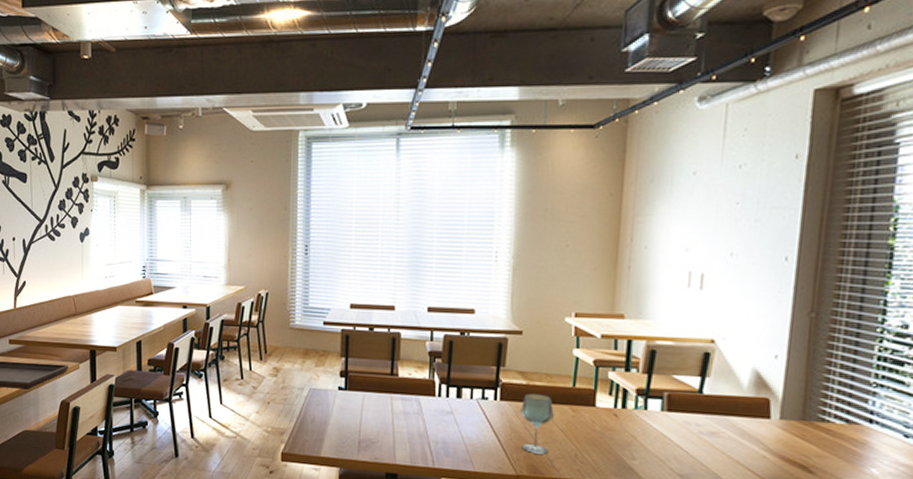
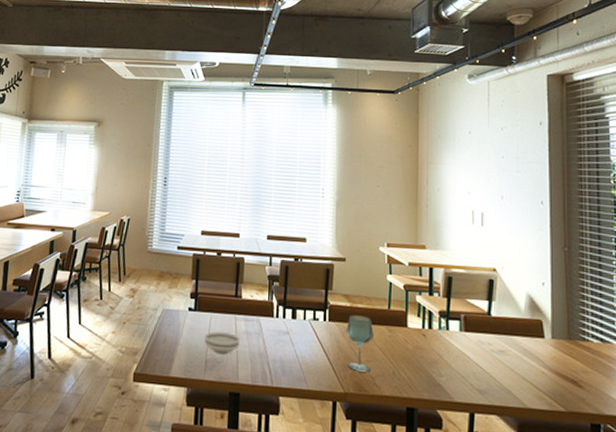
bowl: none [357,411,397,435] -> present [204,331,240,355]

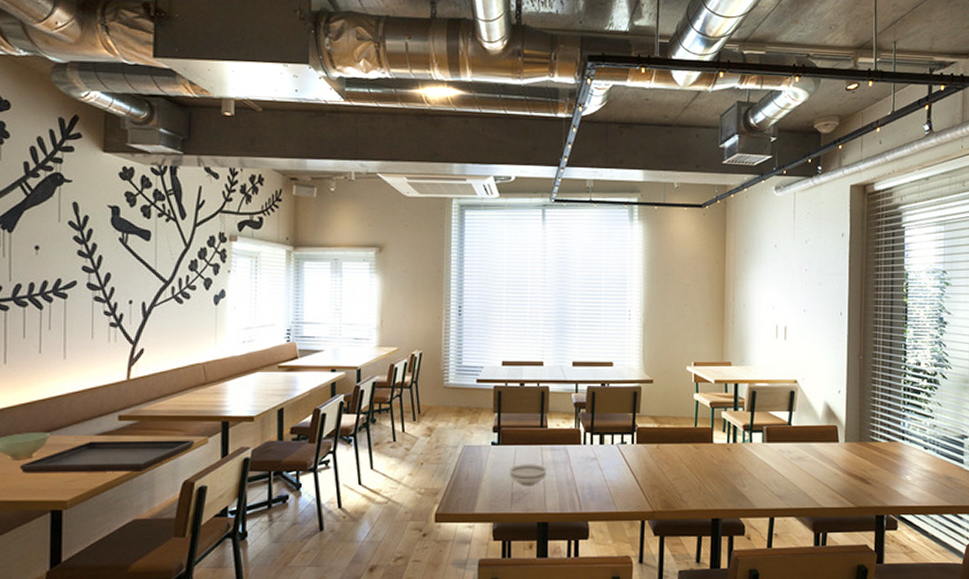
wine glass: present [346,315,374,372] -> none [654,435,681,489]

